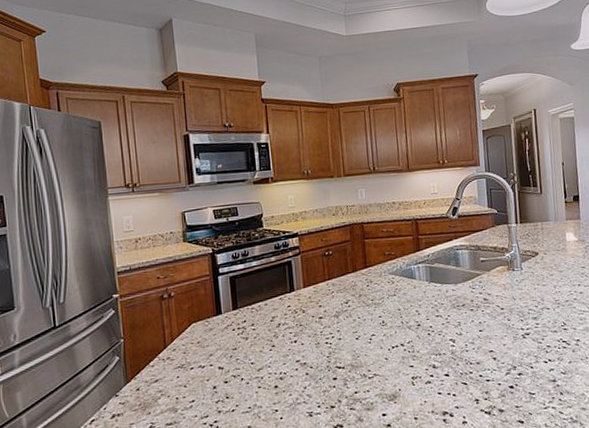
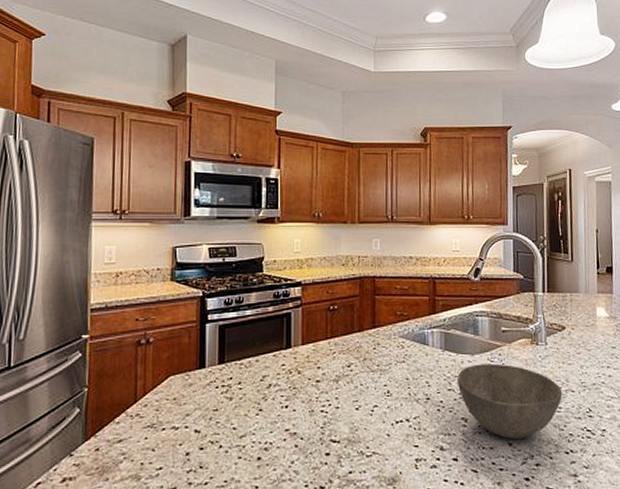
bowl: none [444,290,539,354] -> present [458,363,563,439]

